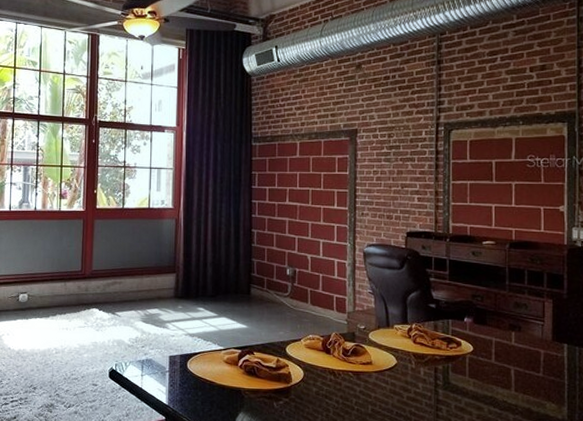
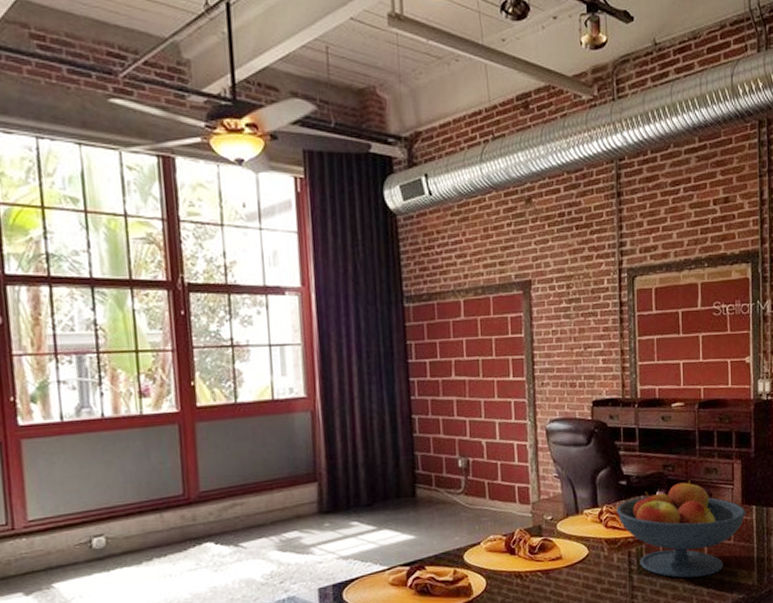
fruit bowl: none [425,312,557,403] -> present [617,480,746,578]

